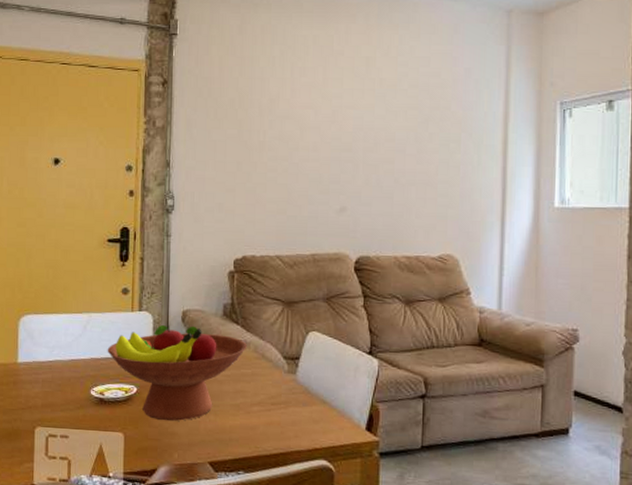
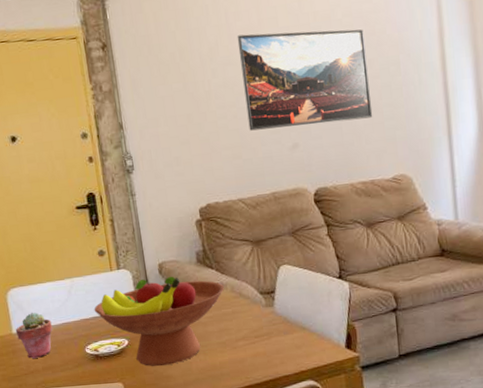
potted succulent: none [21,342,60,393] -> present [15,312,53,359]
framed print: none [298,91,428,192] -> present [237,29,373,131]

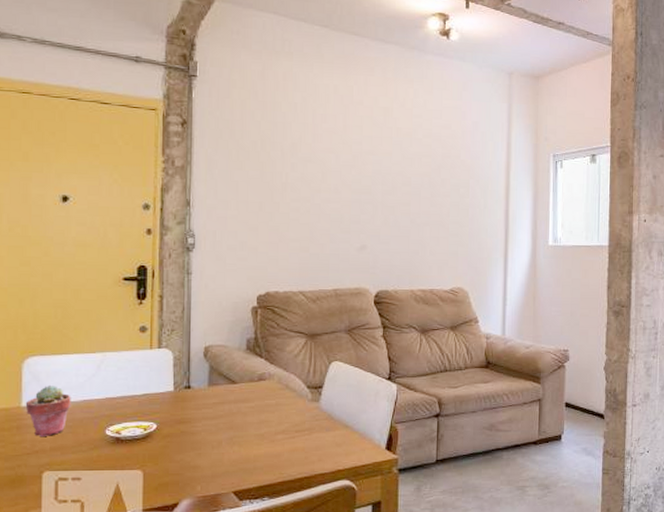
fruit bowl: present [94,276,224,367] -> none [123,360,271,455]
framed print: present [237,29,373,131] -> none [320,136,440,232]

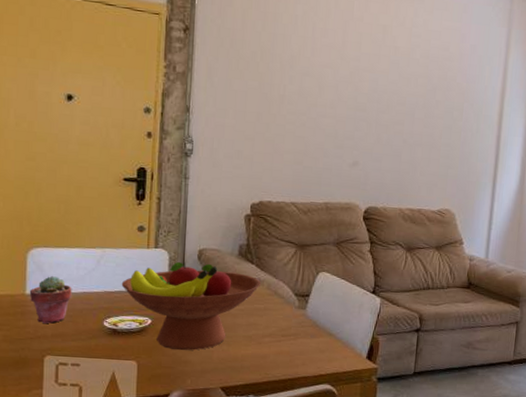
fruit bowl: none [123,360,271,455] -> present [121,261,261,351]

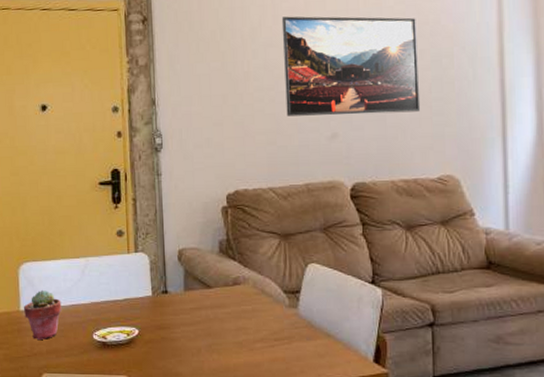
fruit bowl: present [121,261,261,351] -> none [106,264,245,362]
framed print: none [315,50,437,153] -> present [281,16,421,117]

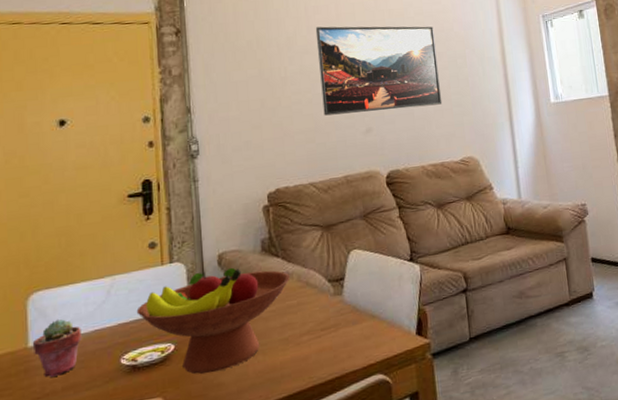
fruit bowl: none [106,264,245,362] -> present [136,267,290,375]

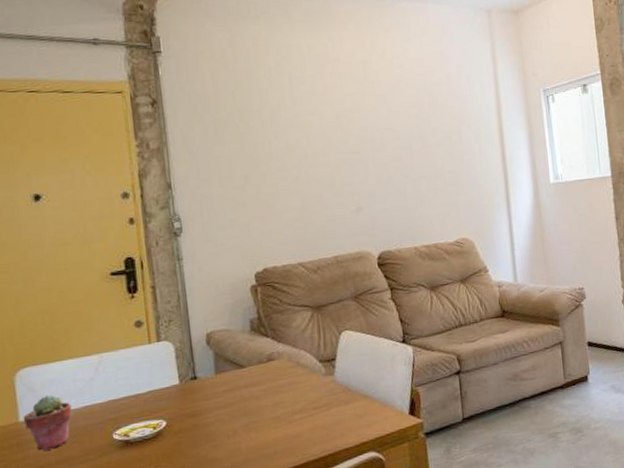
fruit bowl: present [136,267,290,375] -> none [126,346,280,450]
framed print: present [315,26,442,116] -> none [300,98,436,194]

